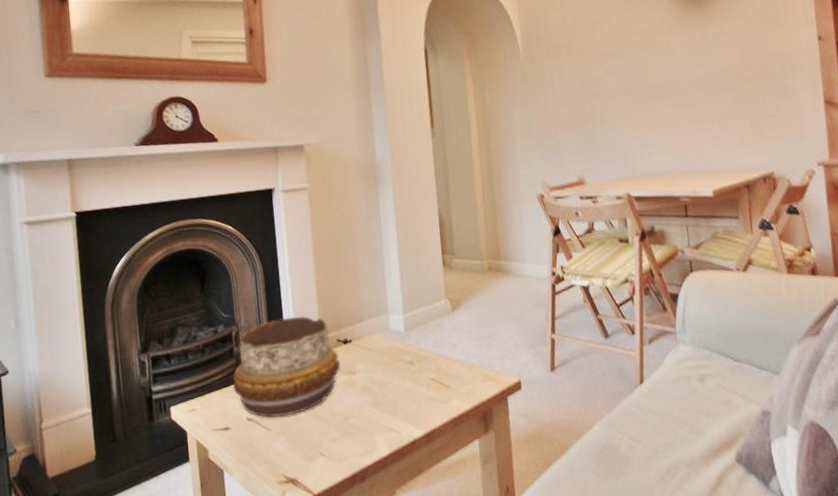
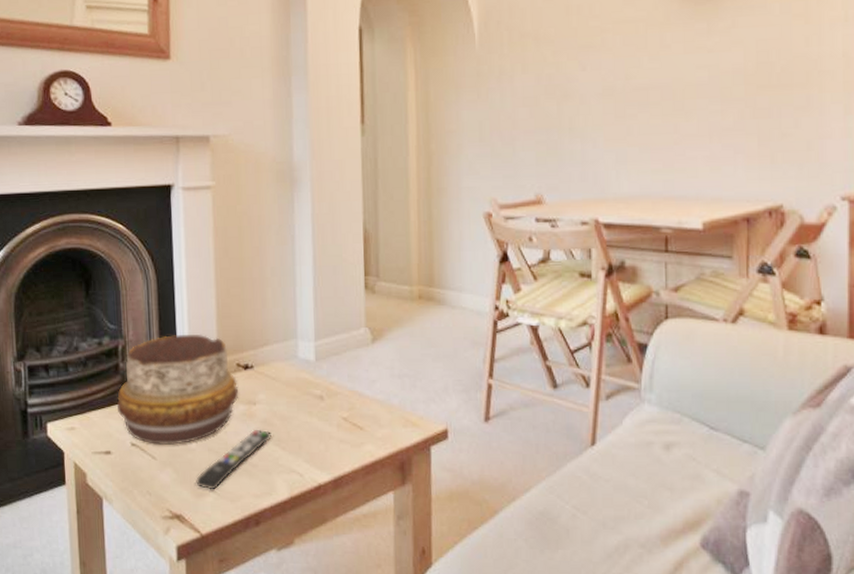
remote control: none [306,395,372,454] -> present [196,429,273,490]

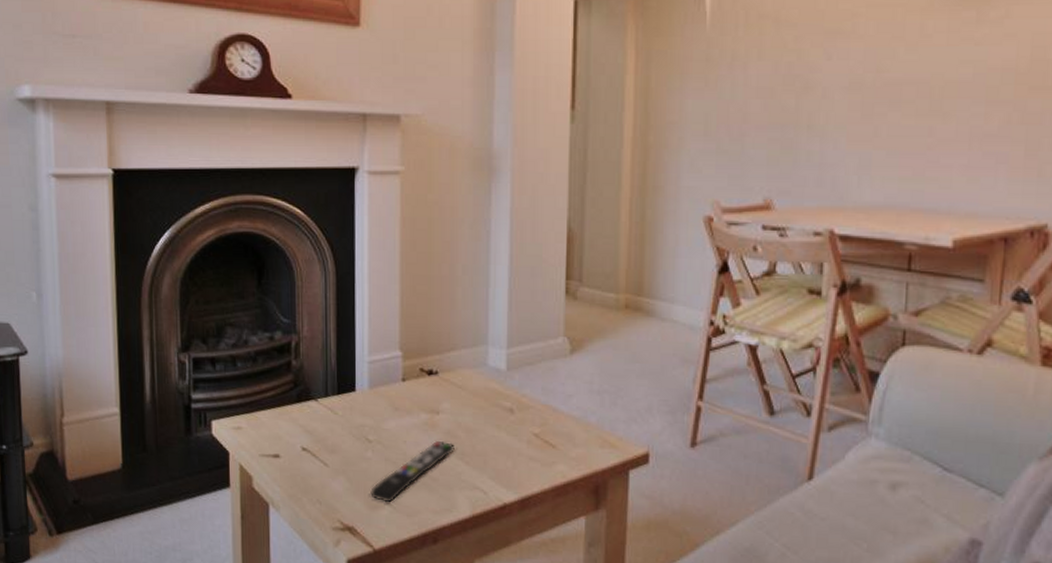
decorative bowl: present [117,335,239,445] -> none [288,333,421,452]

